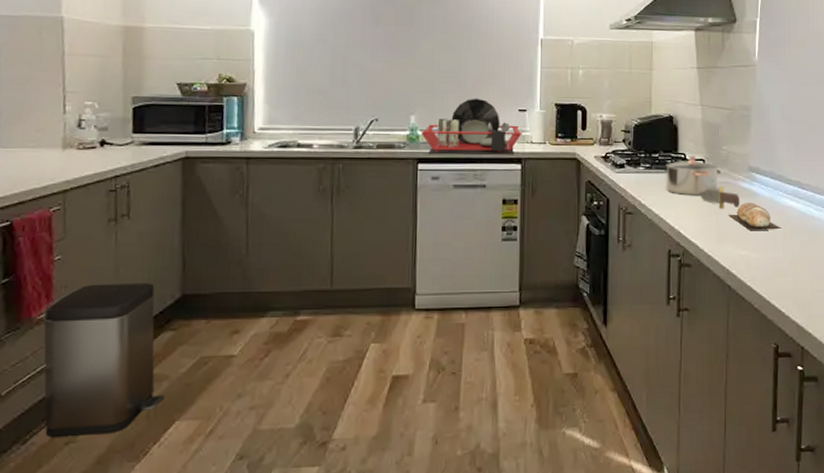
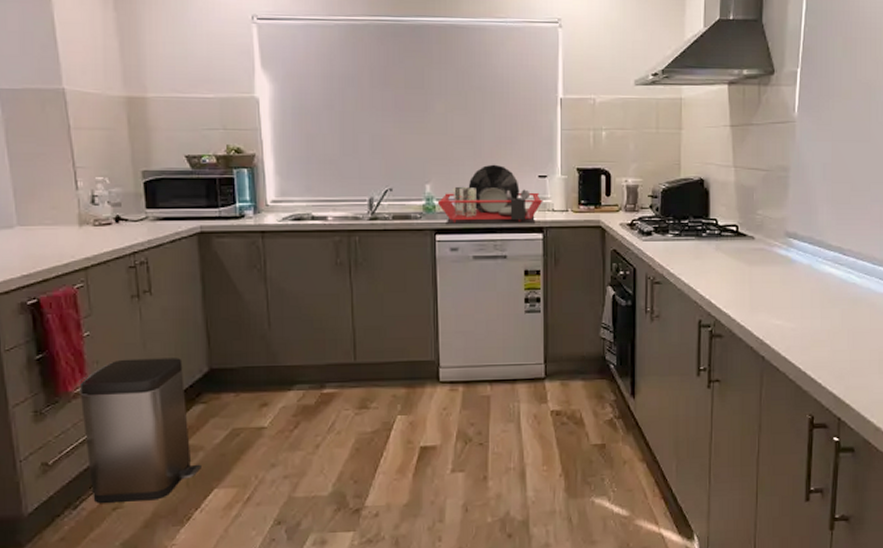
cooking pot: present [666,156,718,195] -> none [696,221,752,263]
knife: present [699,186,741,210] -> none [732,253,776,278]
bread loaf: present [728,203,782,231] -> none [762,270,821,300]

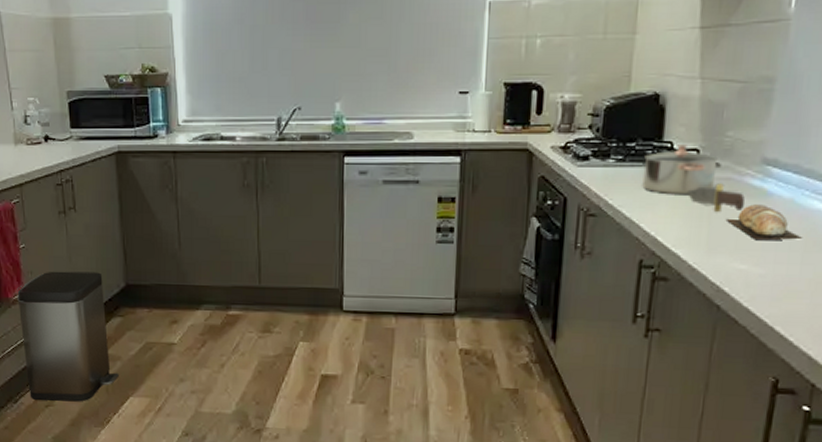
dish rack: present [437,164,543,225] -> none [347,79,463,147]
cooking pot: none [696,221,752,263] -> present [642,145,718,194]
knife: none [732,253,776,278] -> present [688,183,746,213]
bread loaf: none [762,270,821,300] -> present [725,204,803,241]

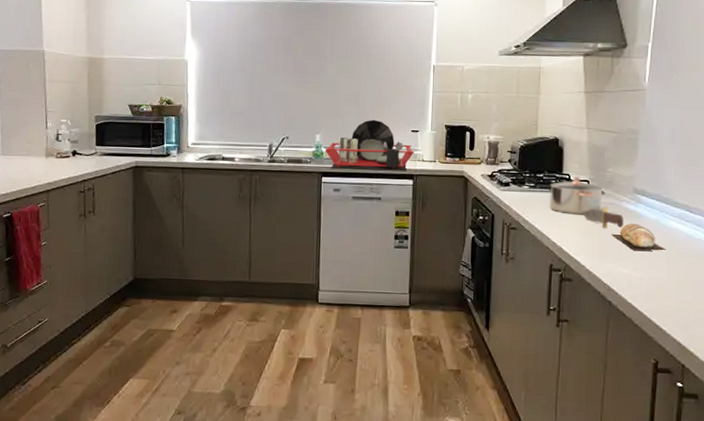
pedal bin: present [17,271,119,402] -> none [35,265,122,384]
dish rack: none [347,79,463,147] -> present [324,119,414,172]

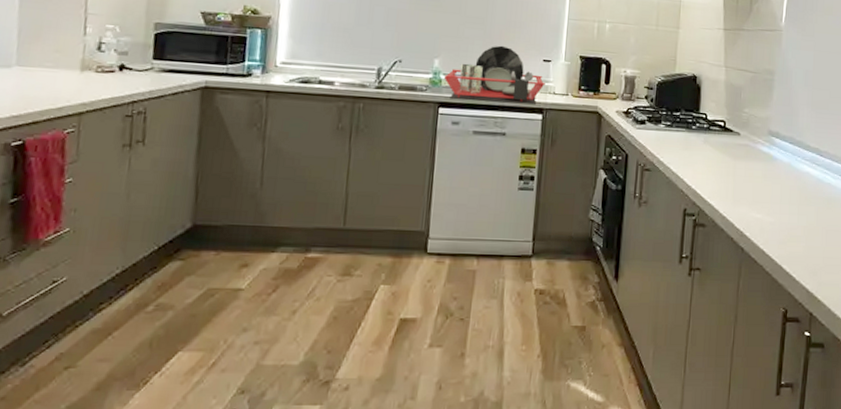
cooking pot: present [549,177,603,214] -> none [685,116,739,156]
knife: present [583,207,624,229] -> none [718,148,759,172]
bread loaf: present [611,223,667,251] -> none [745,166,798,196]

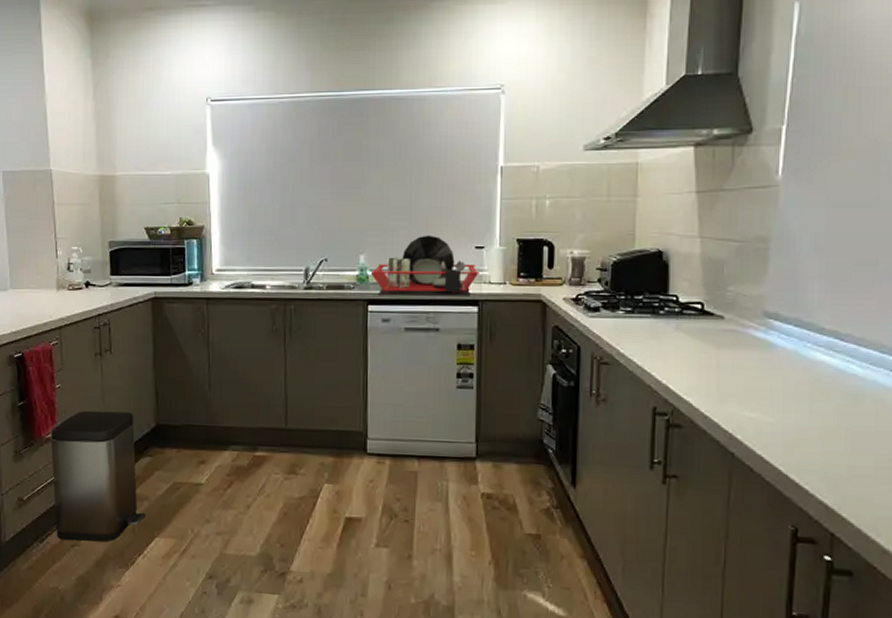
pedal bin: none [44,209,169,361] -> present [50,410,146,542]

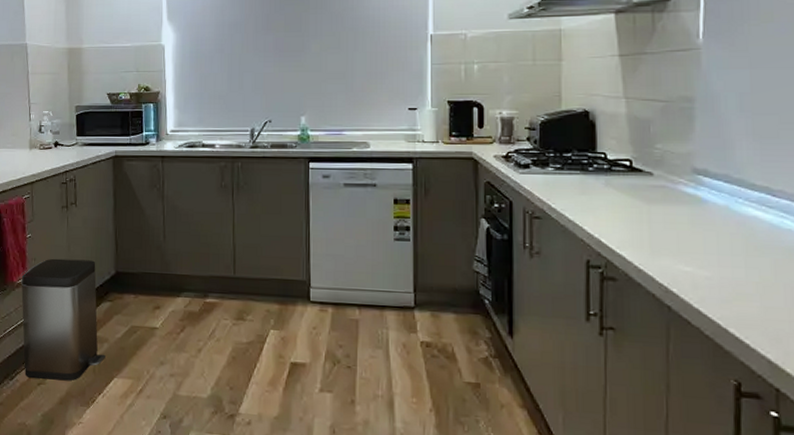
dish rack: present [370,235,479,297] -> none [311,98,413,155]

